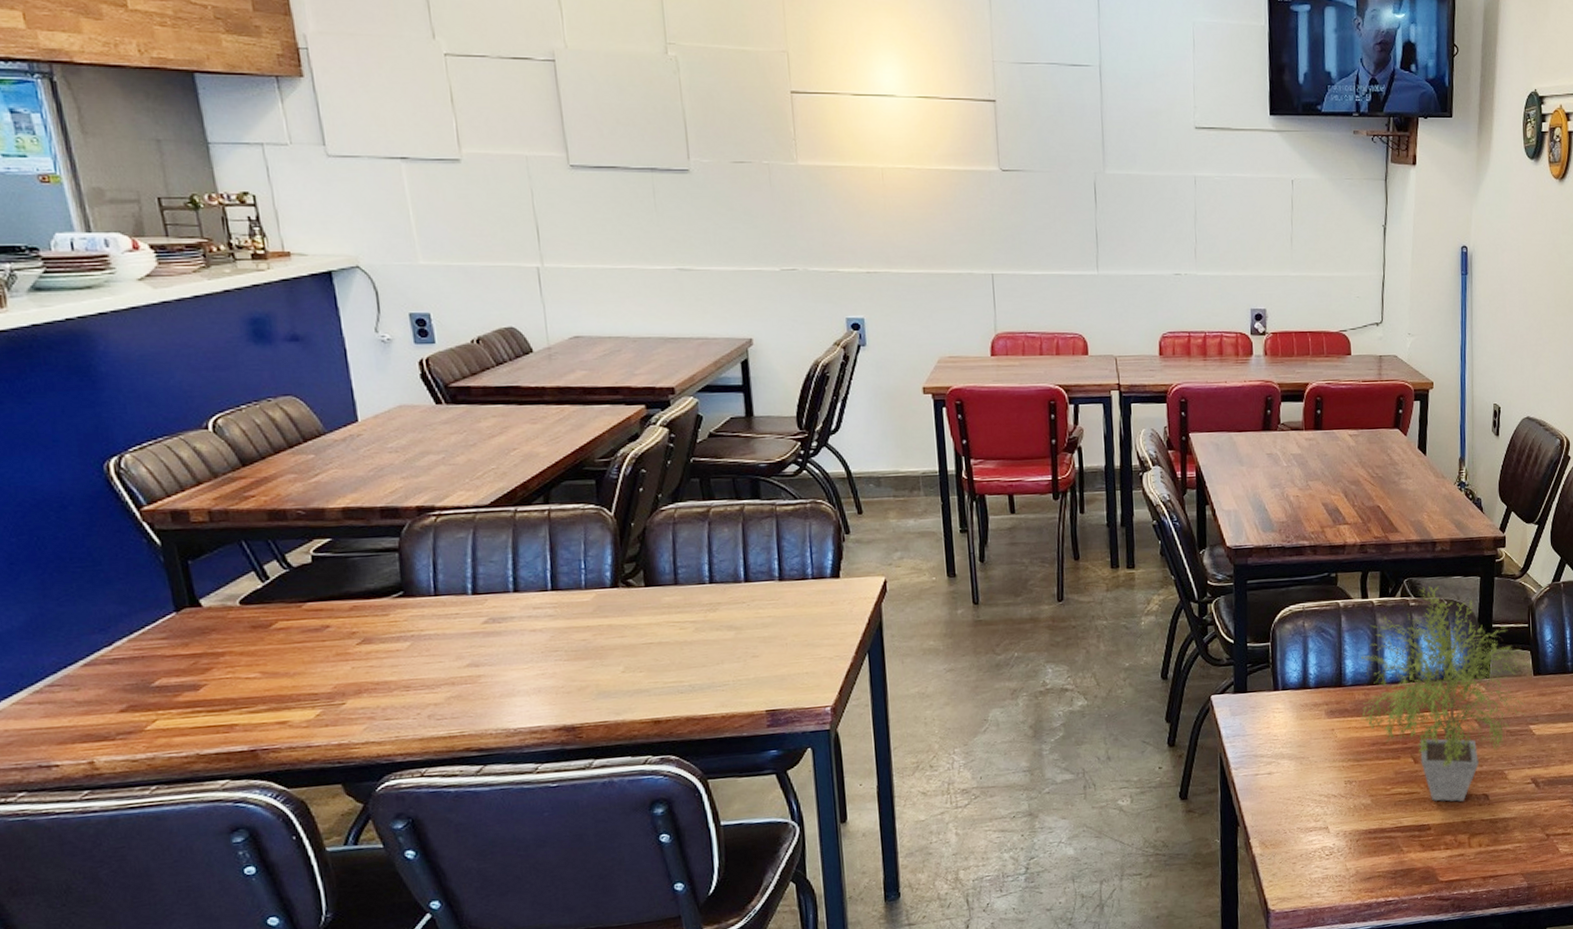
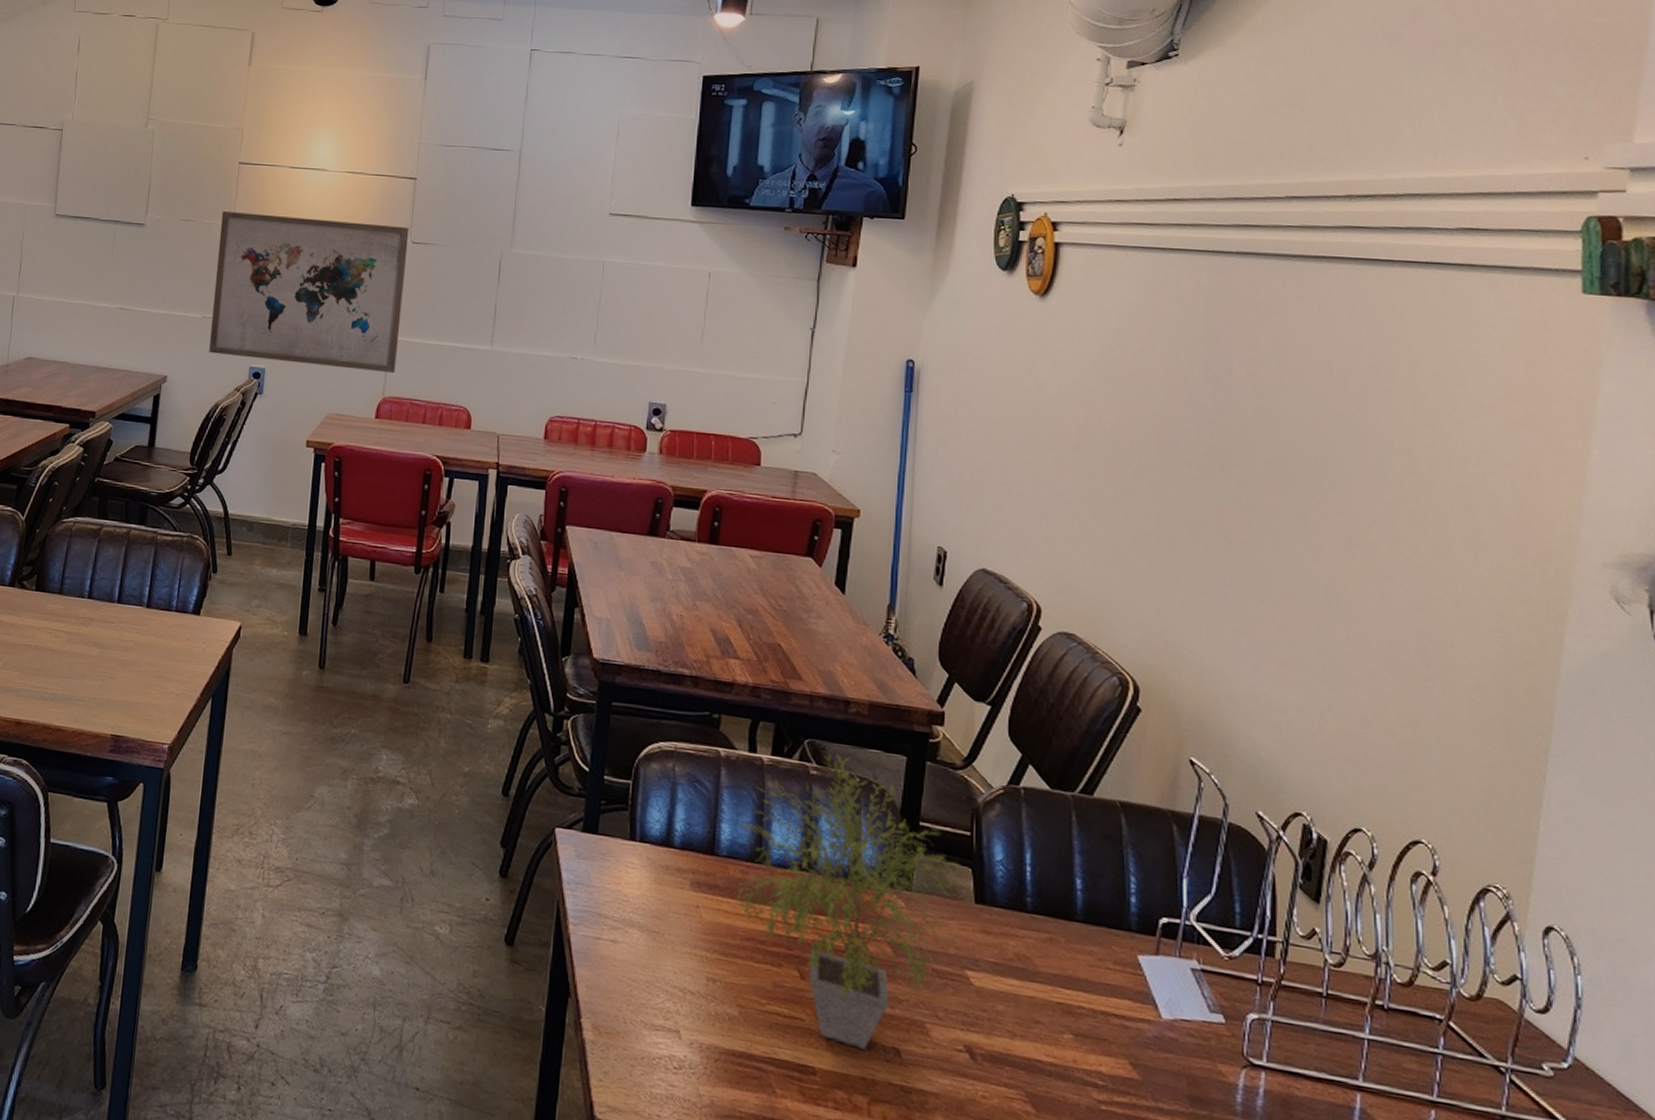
wall art: none [781,148,1004,309] -> present [209,210,409,374]

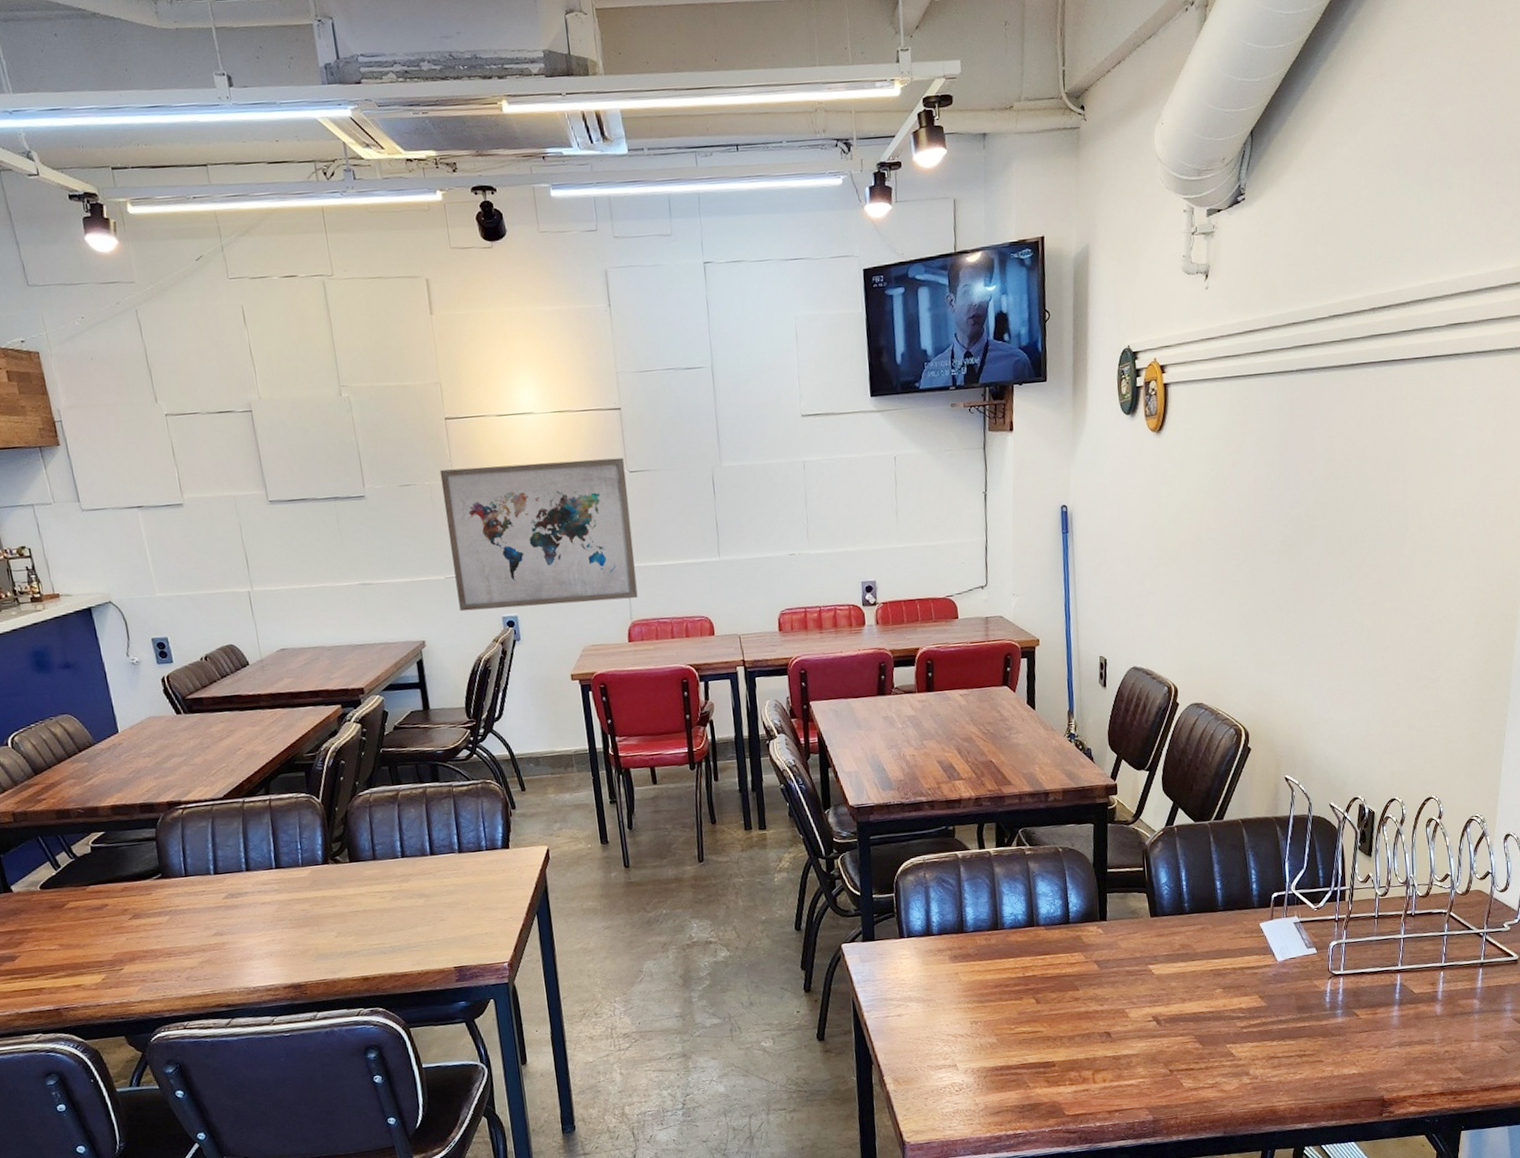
potted plant: present [734,754,966,1049] -> none [981,834,1144,1040]

